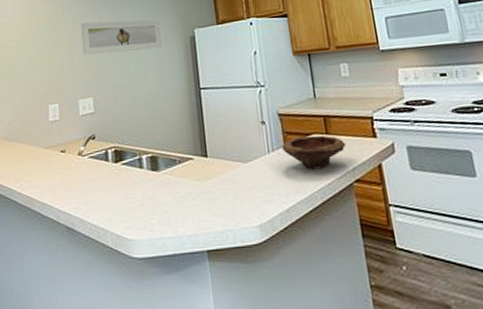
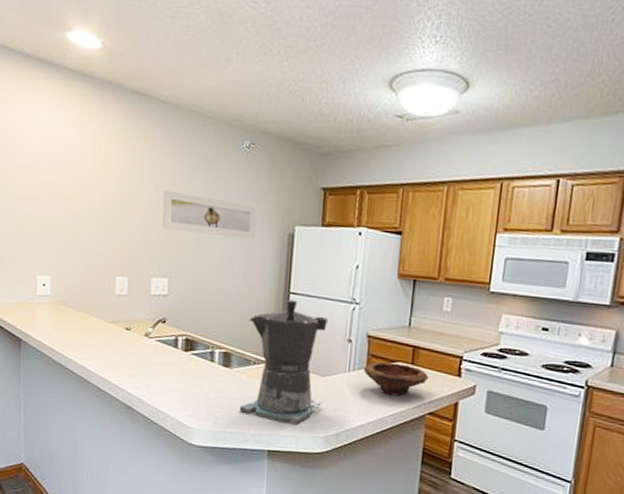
coffee maker: none [168,94,252,218] -> present [239,300,327,425]

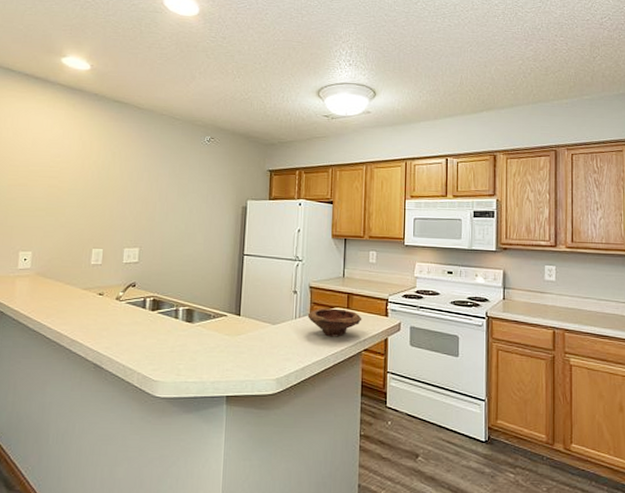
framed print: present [162,190,257,240] -> none [135,175,216,213]
coffee maker: present [239,300,327,425] -> none [200,260,276,370]

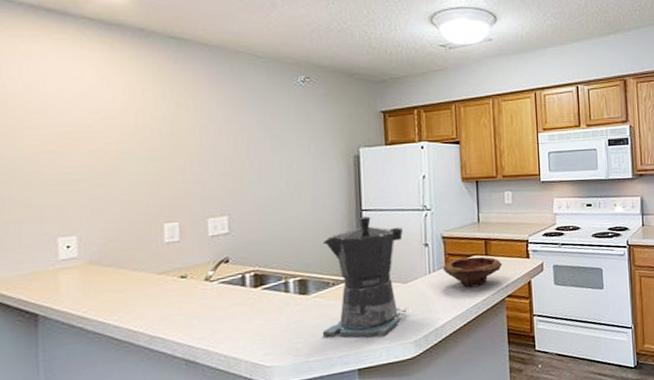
coffee maker: none [200,260,276,370] -> present [322,216,409,338]

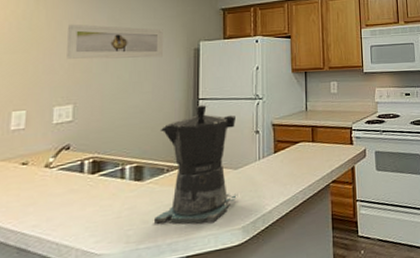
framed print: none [214,128,320,168] -> present [67,24,163,60]
bowl: present [442,256,503,288] -> none [271,143,328,174]

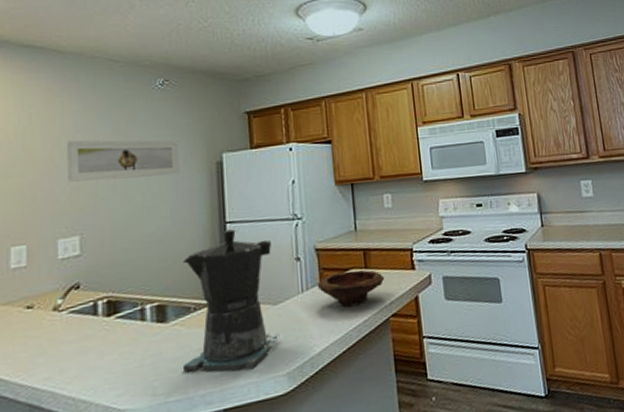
bowl: none [271,143,328,174] -> present [317,269,385,308]

